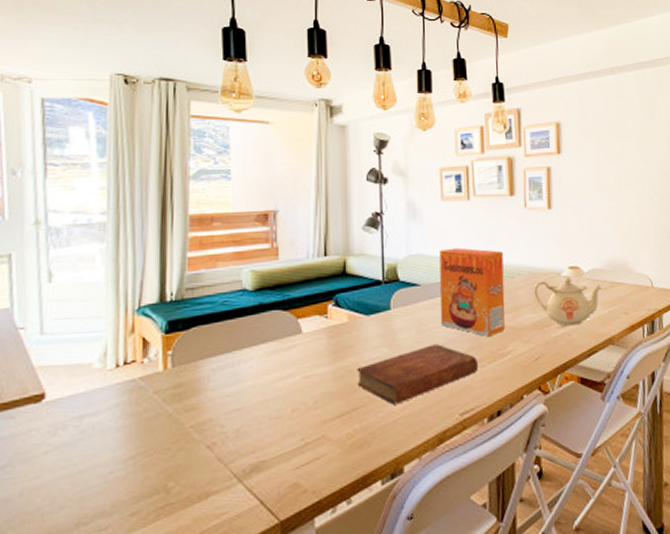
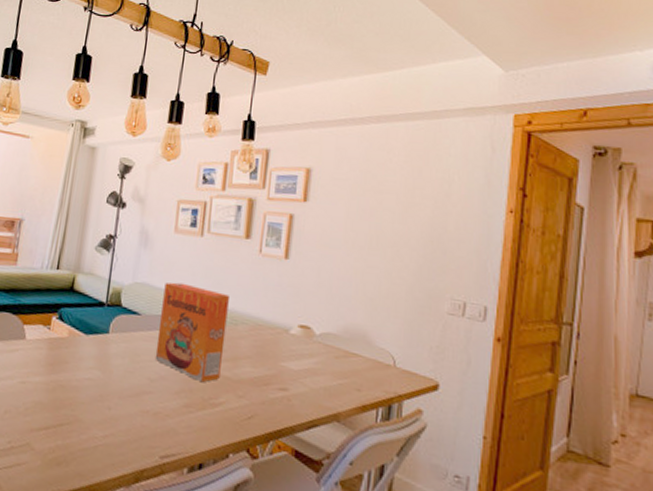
bible: present [357,343,478,405] -> none [66,377,186,431]
teapot: present [534,277,602,326] -> none [256,335,333,391]

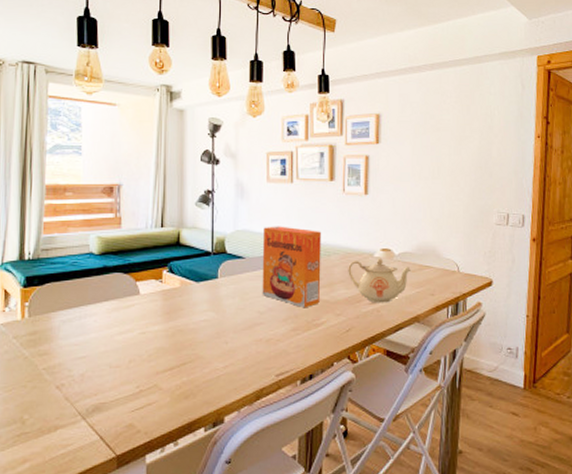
teapot: none [256,335,333,391] -> present [348,258,411,303]

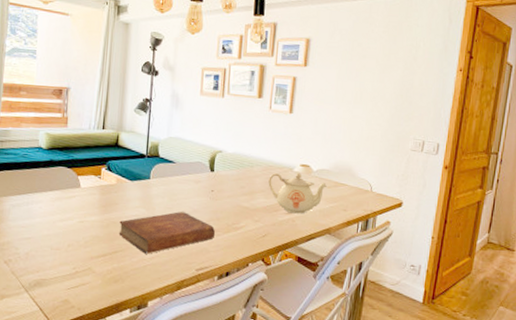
bible: none [186,311,293,363] -> present [118,211,215,254]
cereal box: present [262,226,321,308] -> none [188,135,246,213]

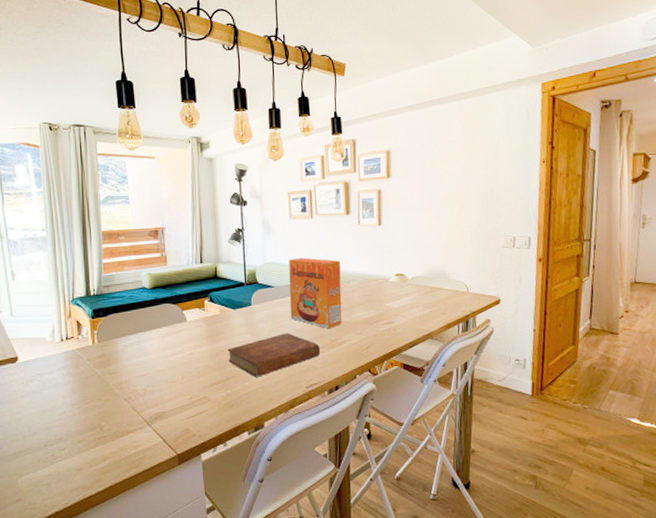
cereal box: none [188,135,246,213] -> present [289,257,342,329]
teapot: present [268,172,327,214] -> none [366,282,423,323]

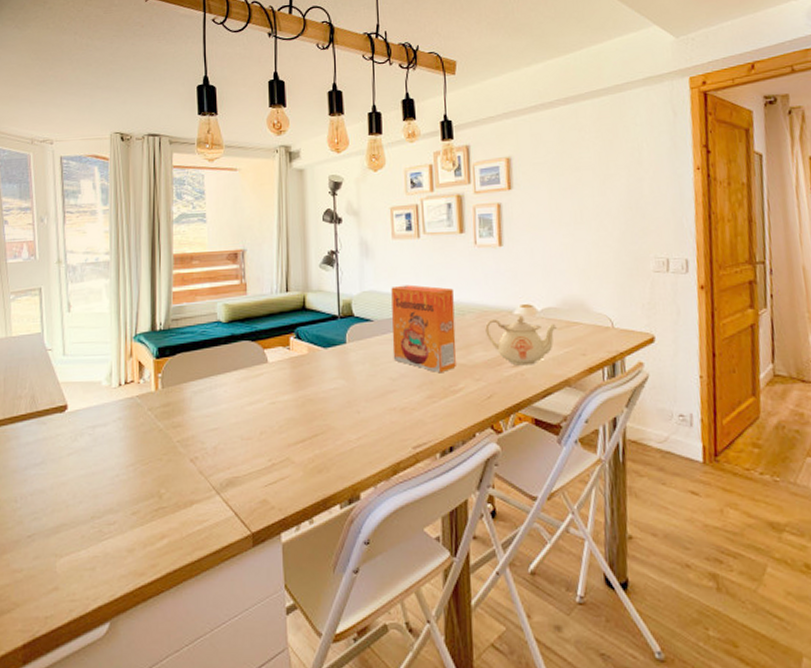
bible: present [227,332,320,377] -> none [316,377,430,434]
teapot: none [366,282,423,323] -> present [485,315,557,366]

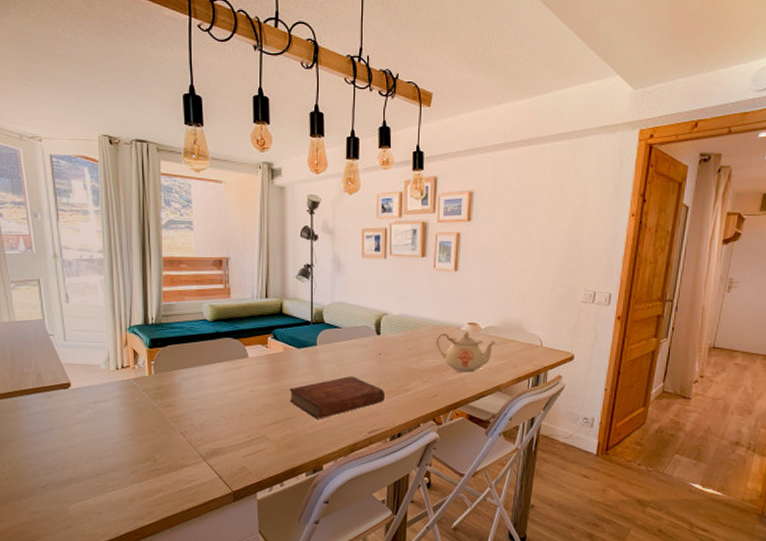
bible: none [316,377,430,434] -> present [289,375,384,419]
cereal box: present [391,284,456,374] -> none [356,299,412,375]

